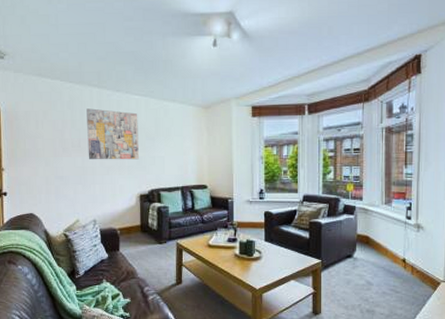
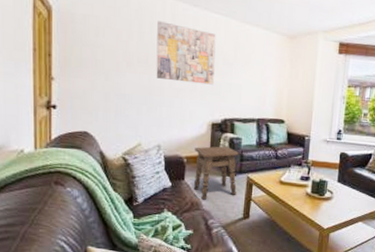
side table: none [127,216,168,268] -> present [193,146,239,200]

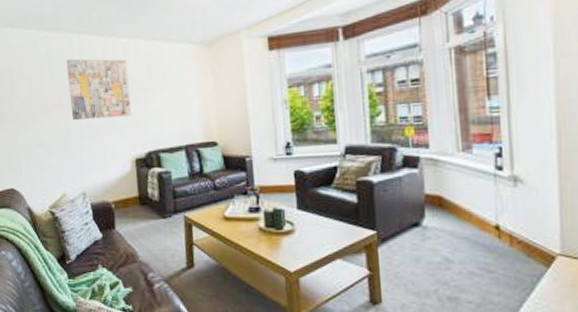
side table: present [193,146,239,200] -> none [121,183,175,250]

